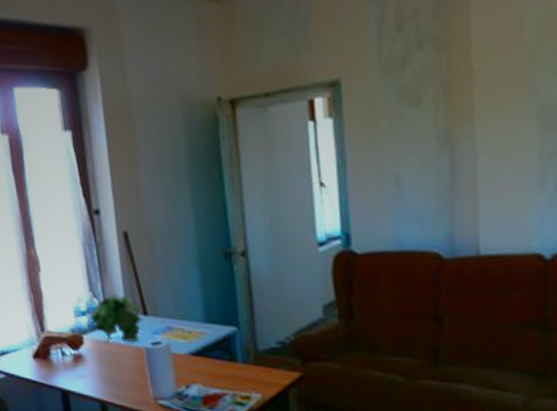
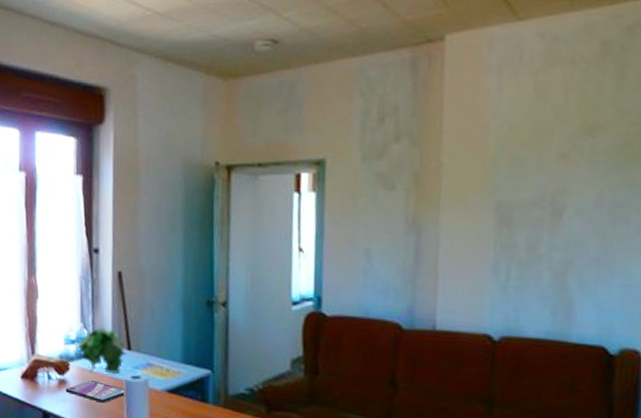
video game case: none [82,352,148,374] -> present [65,380,126,403]

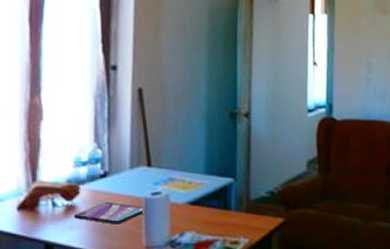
plant: present [76,326,127,374] -> none [88,145,146,193]

